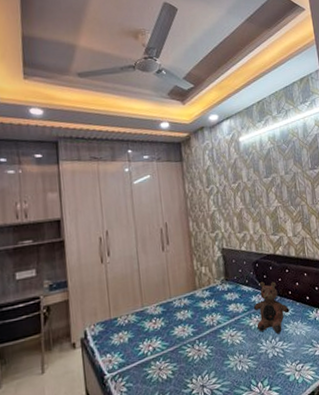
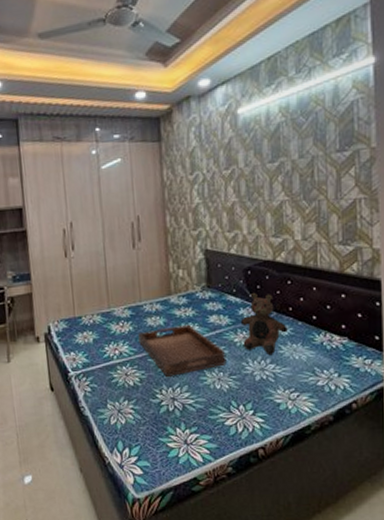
serving tray: none [169,314,245,366] -> present [138,324,227,377]

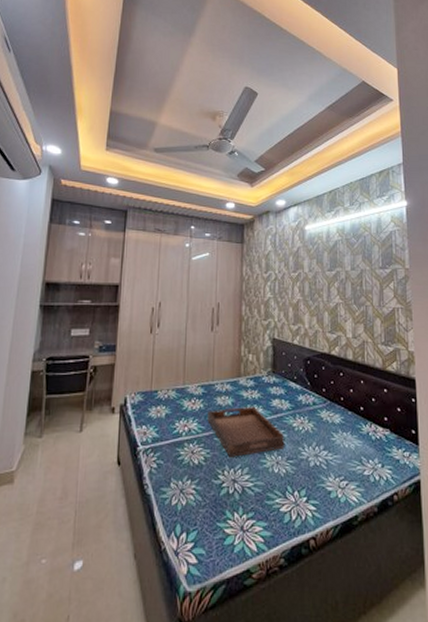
teddy bear: present [240,292,288,354] -> none [299,380,339,441]

